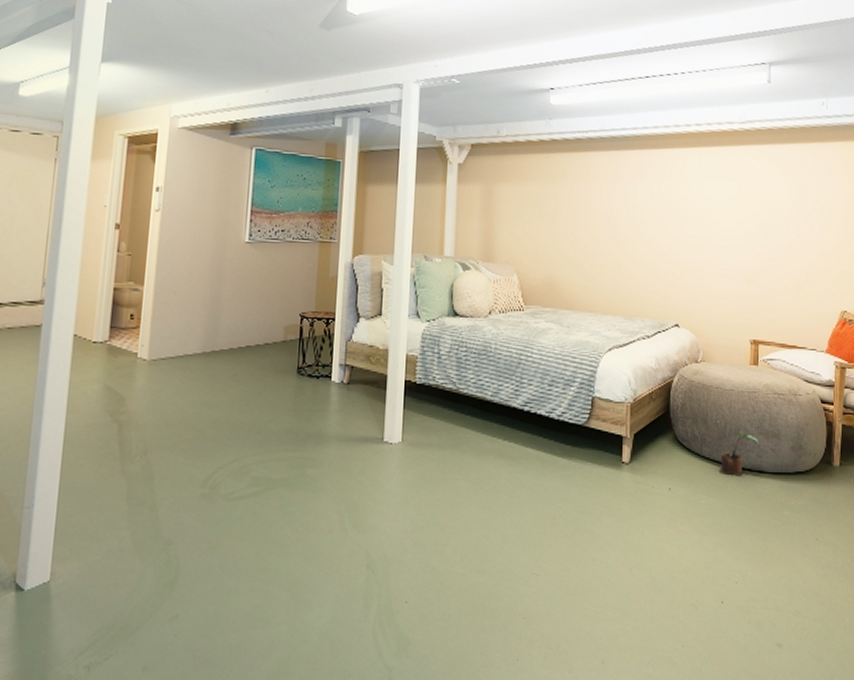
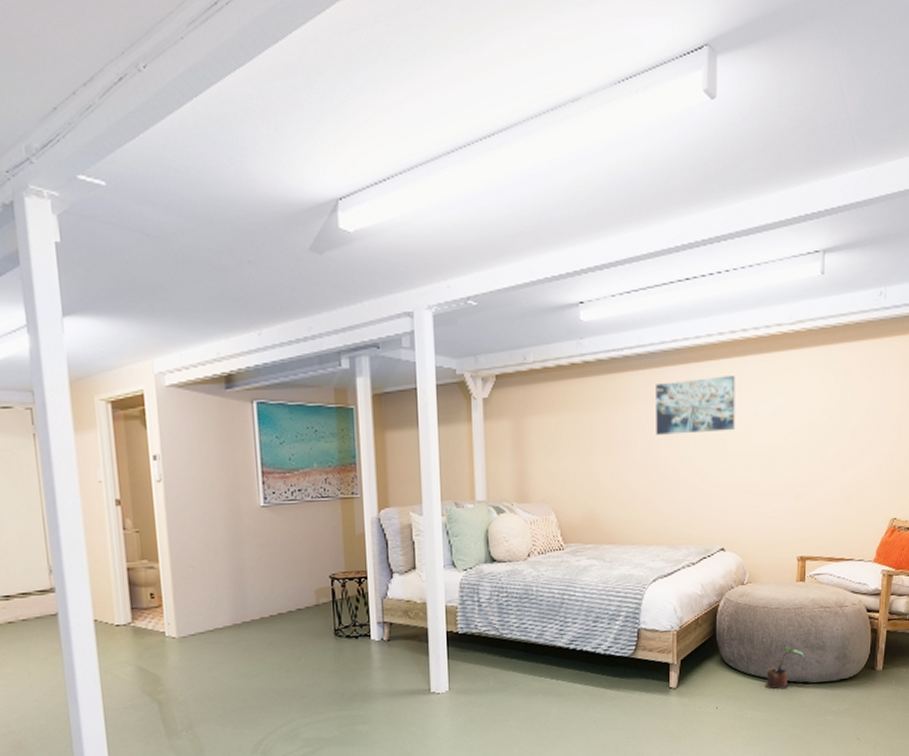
wall art: none [615,163,690,214] -> present [656,376,735,435]

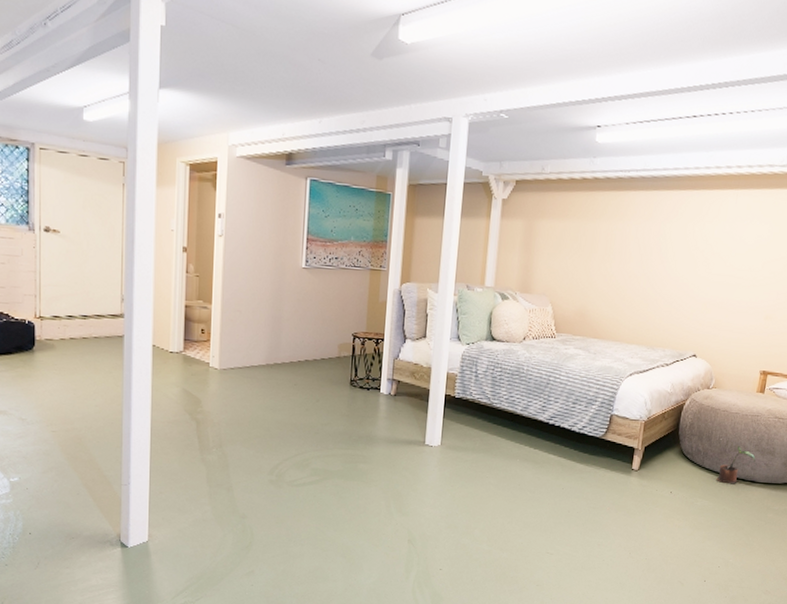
wall art: present [656,376,735,435] -> none [649,204,726,254]

